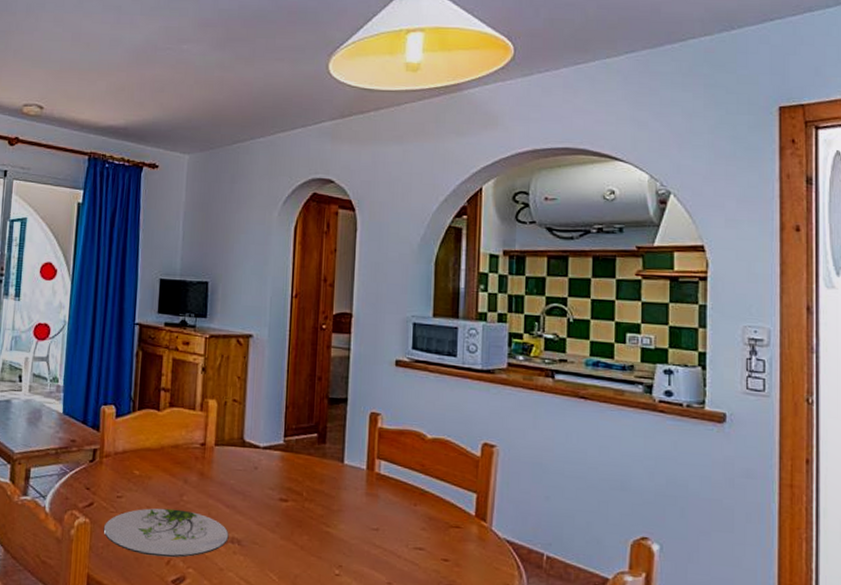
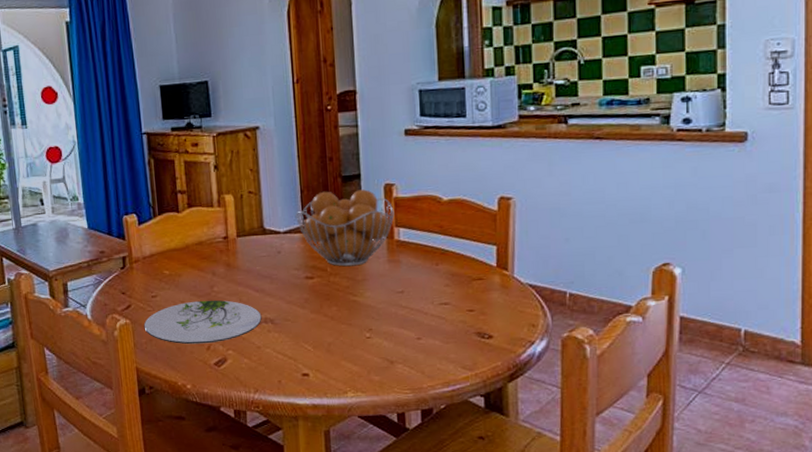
fruit basket: none [277,410,378,495] -> present [296,189,395,267]

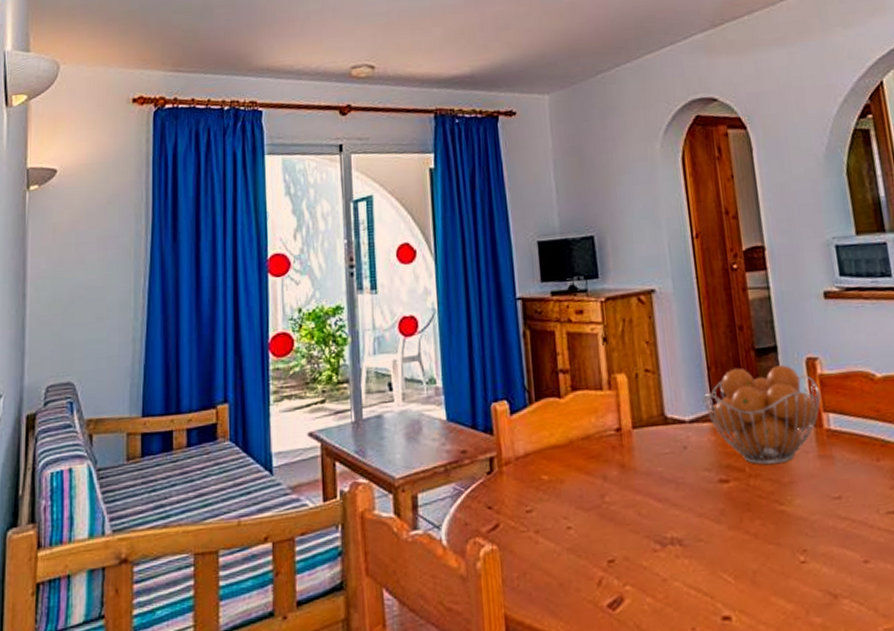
plate: present [143,300,262,345] -> none [515,514,668,579]

